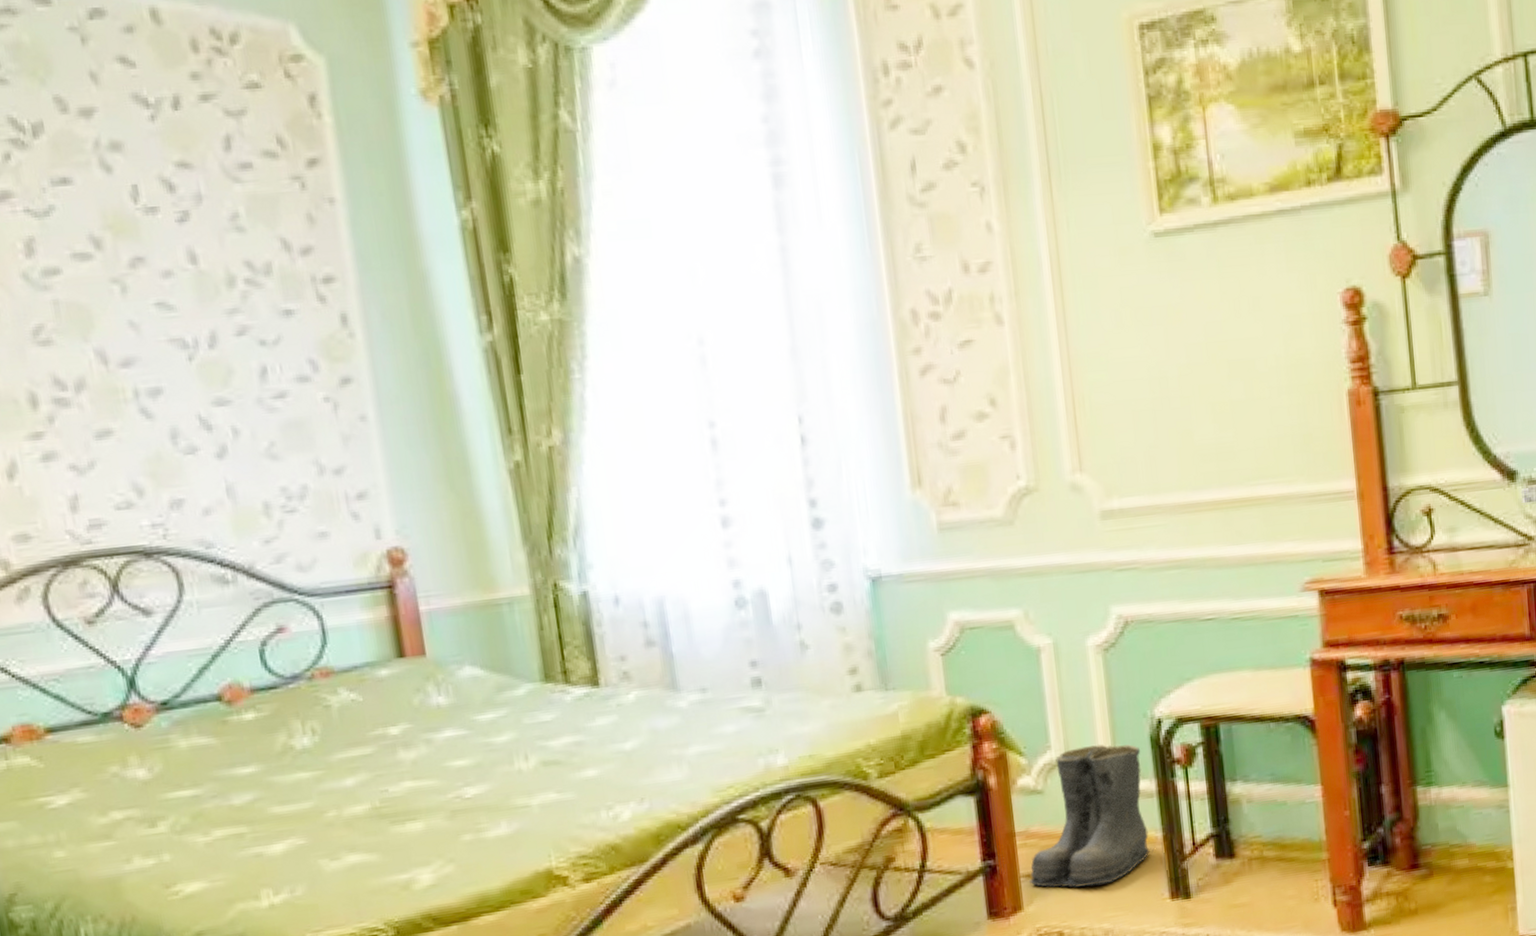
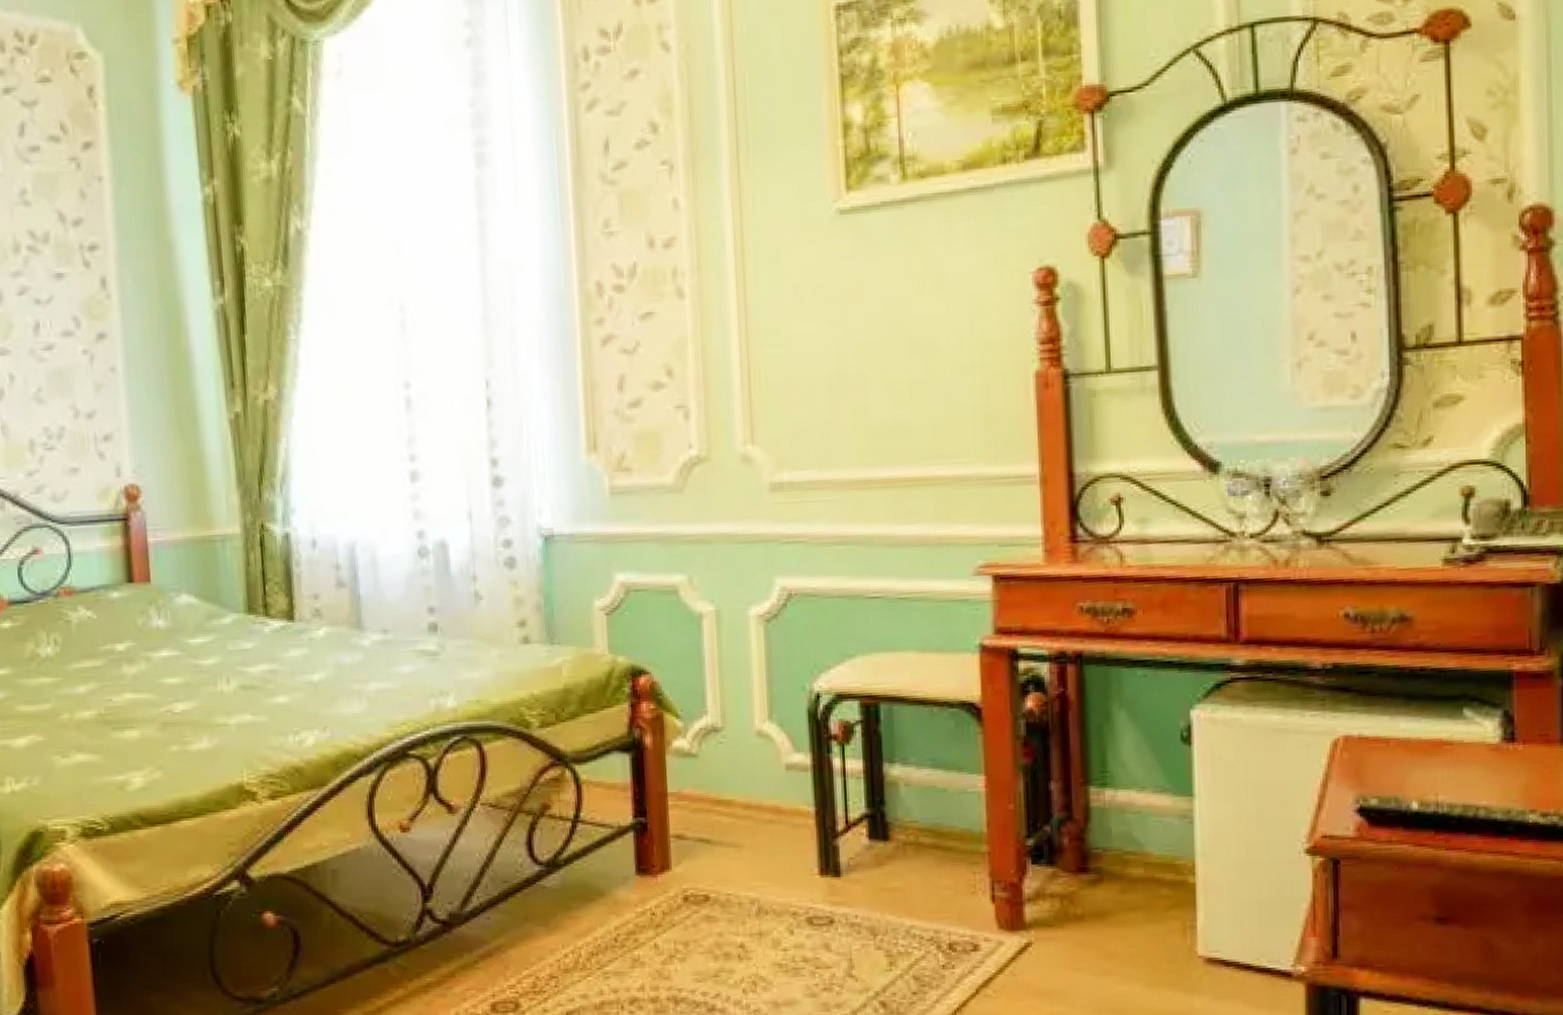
boots: present [1029,743,1154,888] -> none [679,713,805,854]

